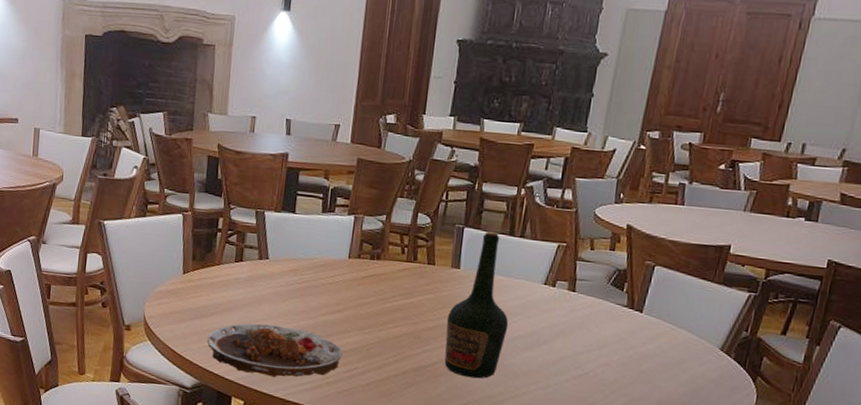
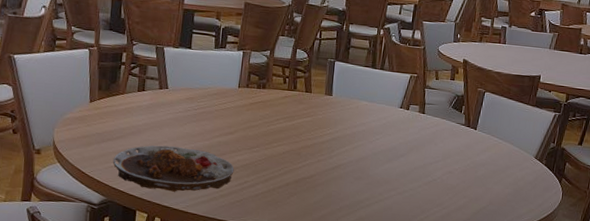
bottle: present [444,230,509,379] -> none [321,64,373,188]

